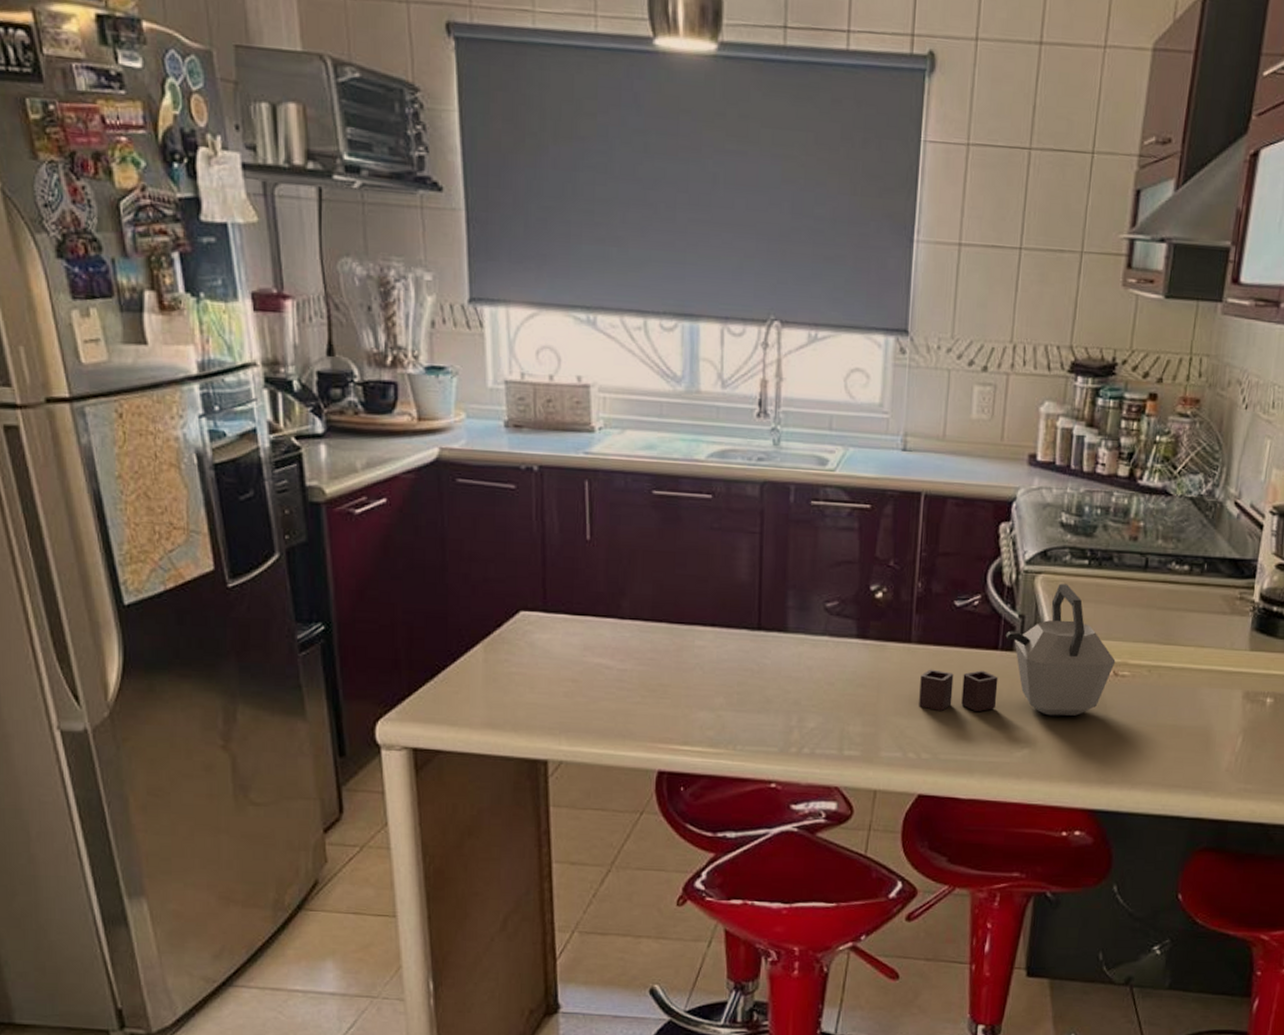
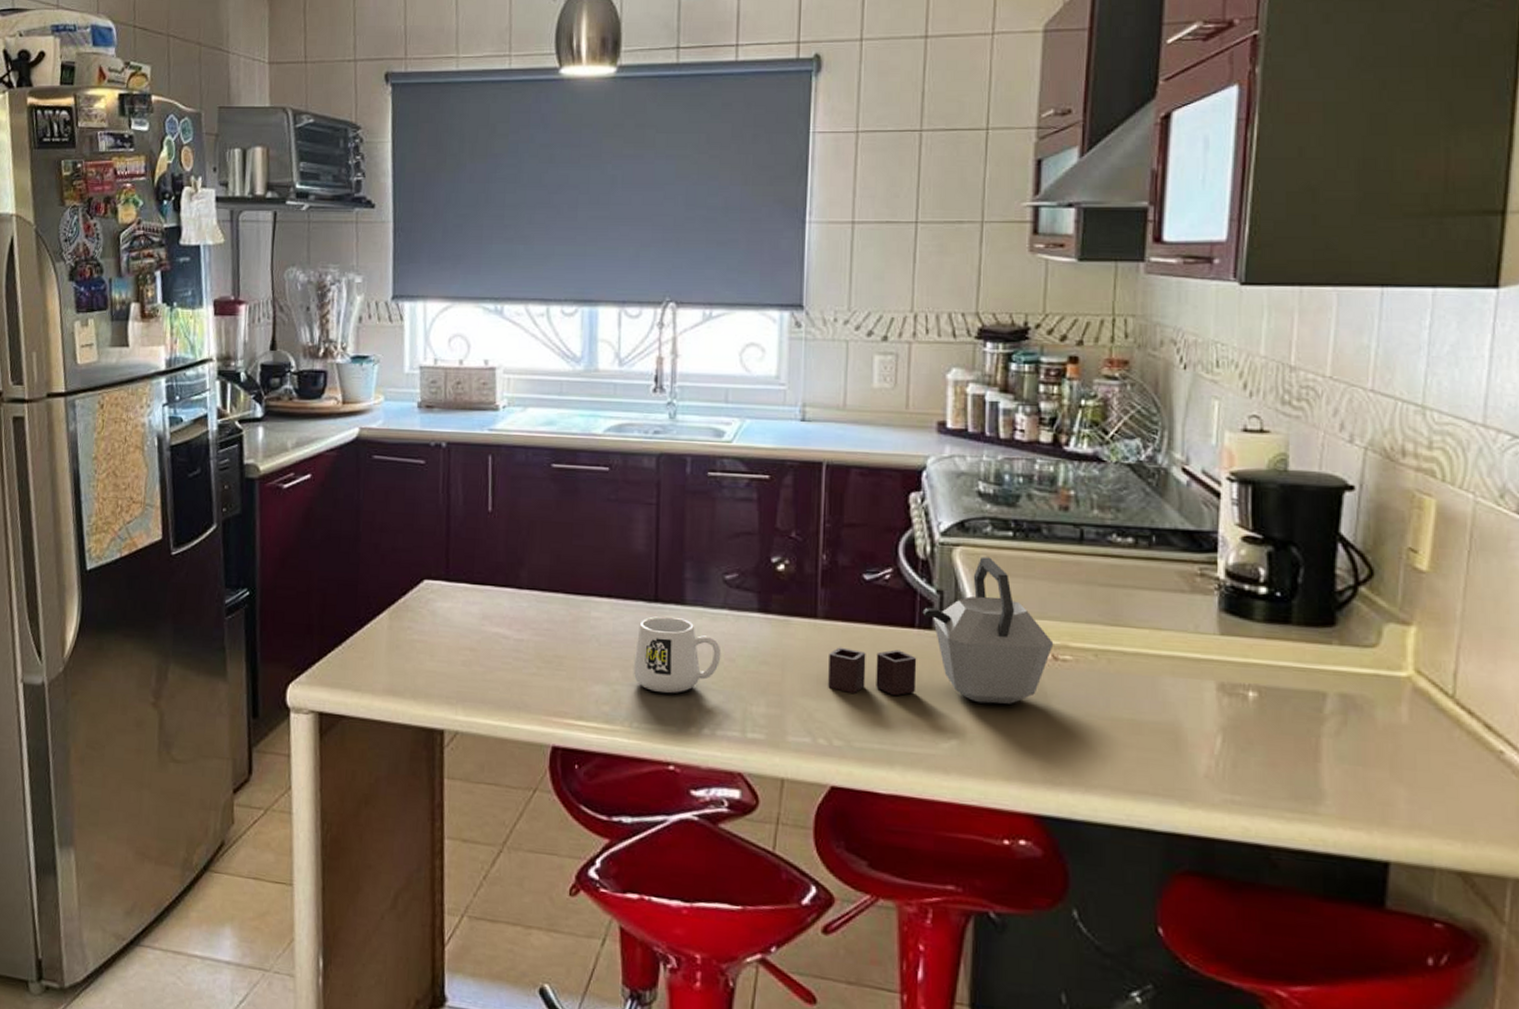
mug: none [736,643,822,717] -> present [633,616,722,694]

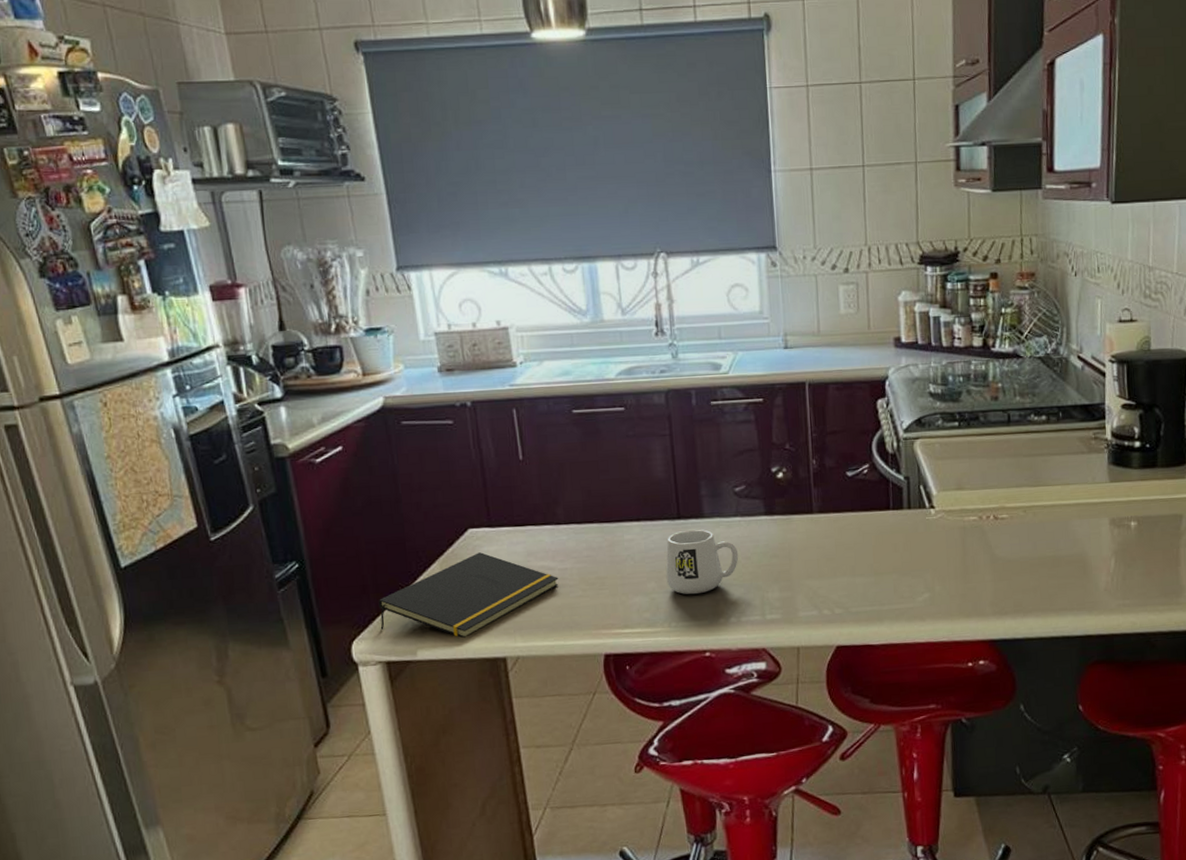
notepad: none [318,607,513,700] -> present [378,552,559,638]
kettle: present [828,557,1054,704] -> none [825,445,994,570]

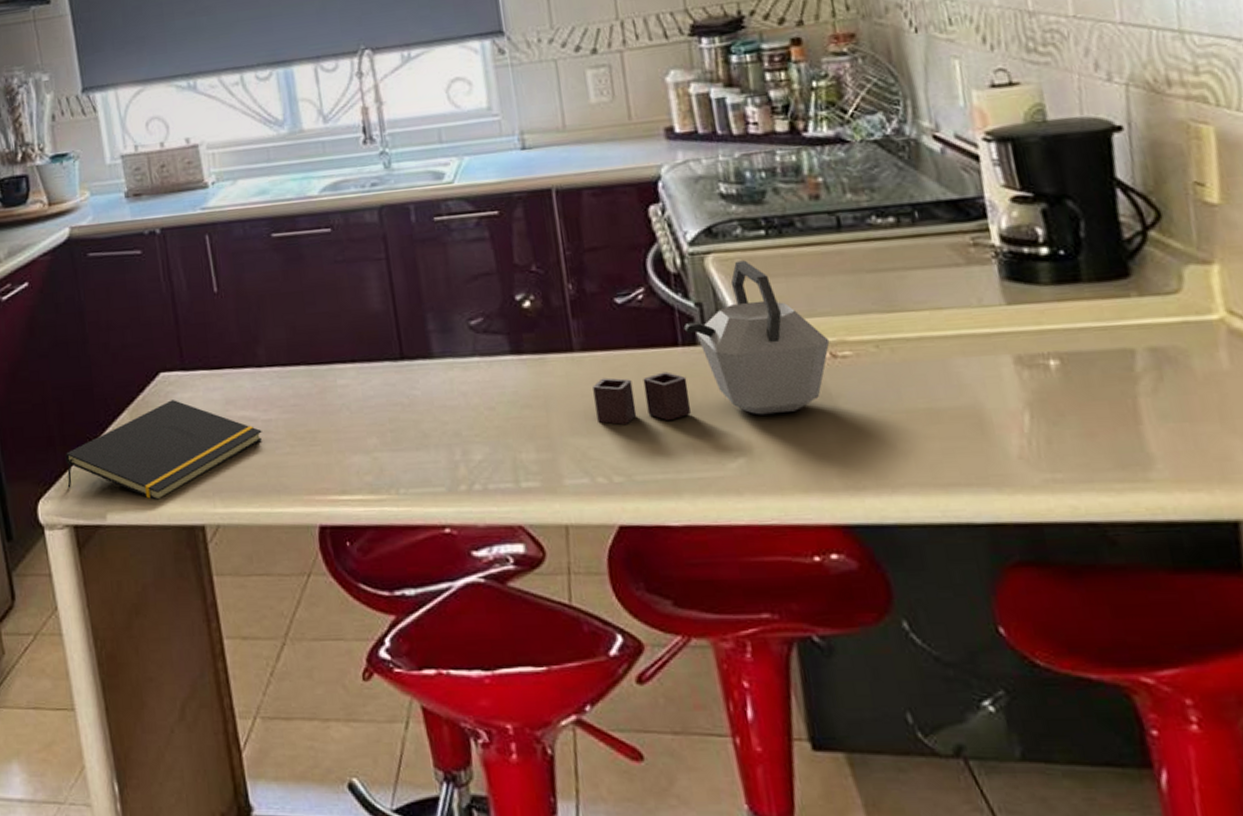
mug: present [666,529,739,595] -> none [389,372,480,454]
kettle: none [825,445,994,570] -> present [593,260,830,425]

